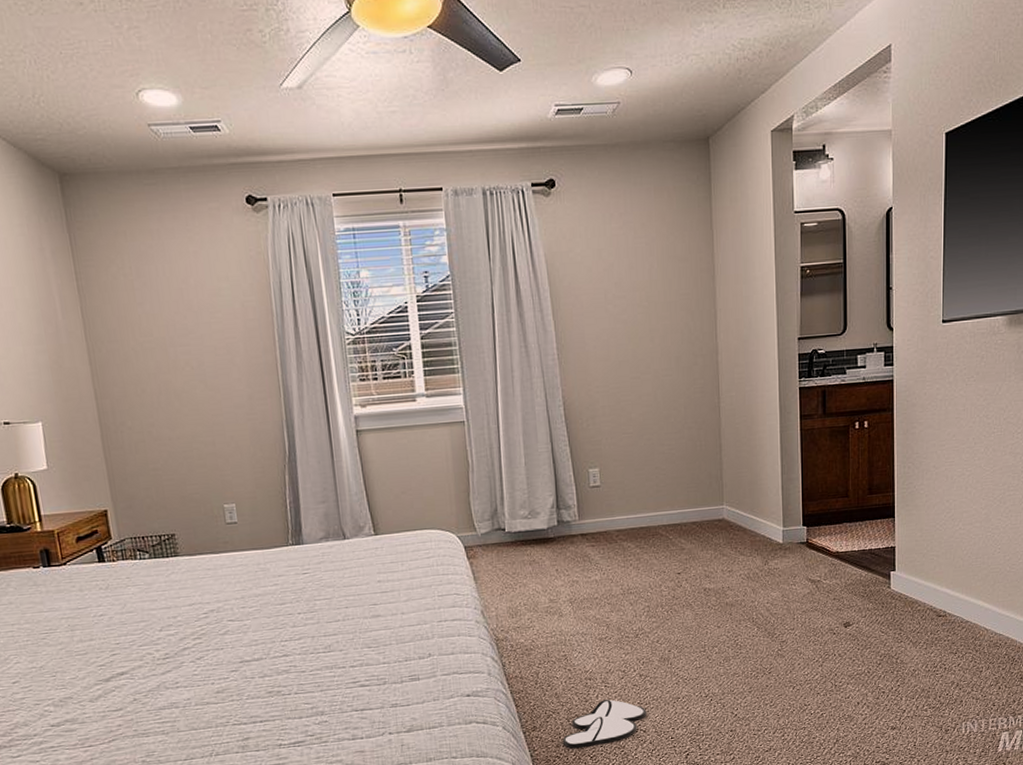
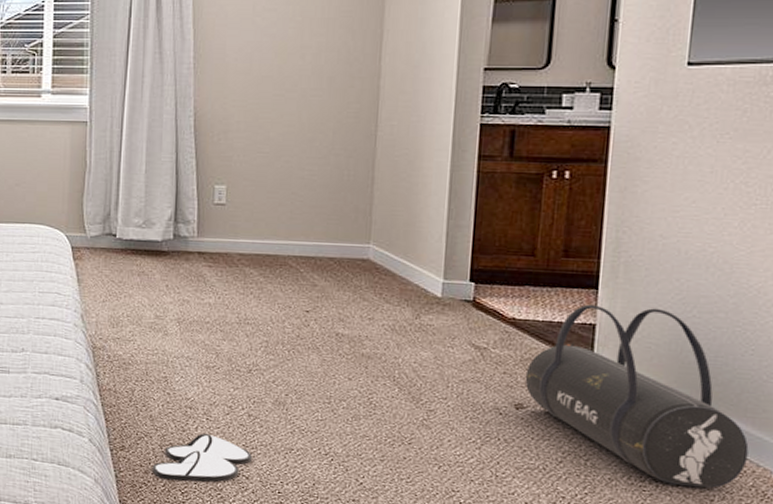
duffel bag: none [849,526,1002,665] -> present [525,304,749,488]

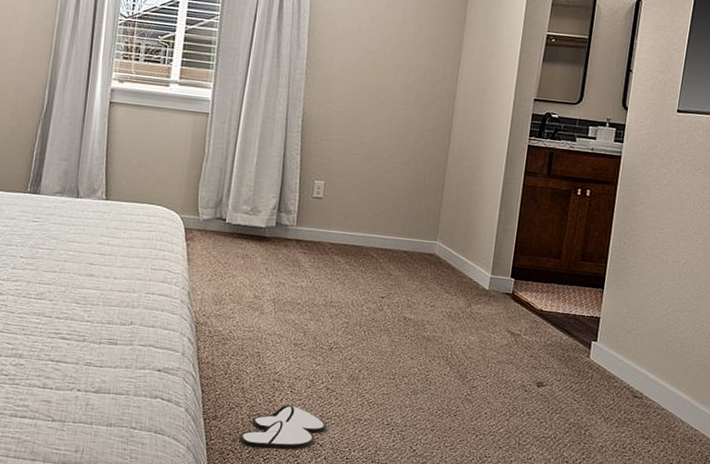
duffel bag: present [525,304,749,488] -> none [546,301,699,454]

